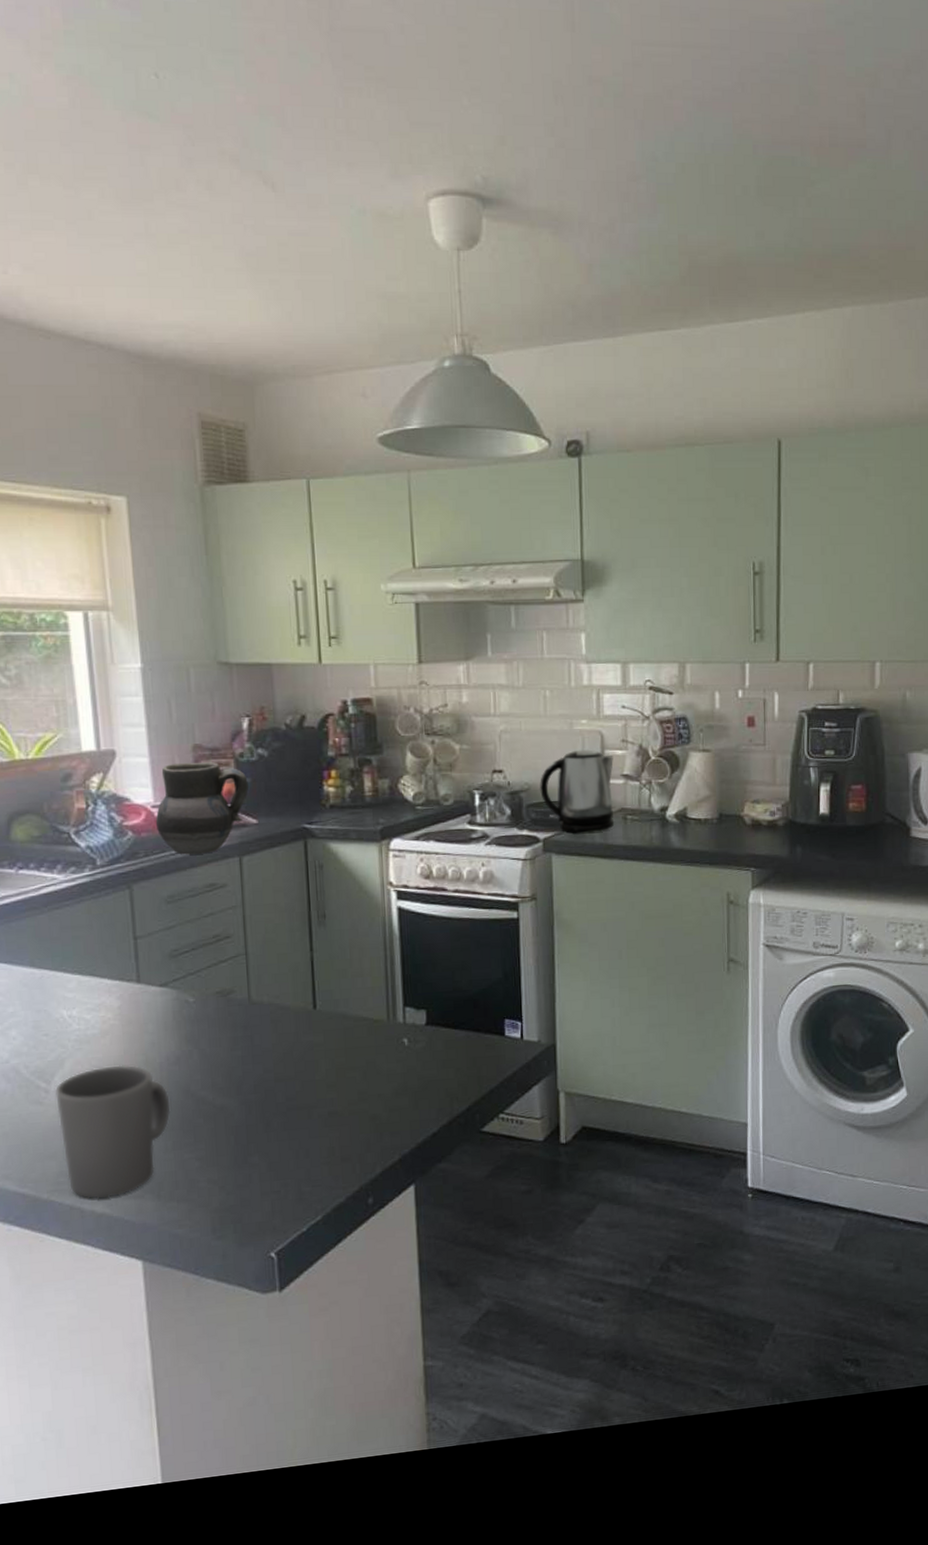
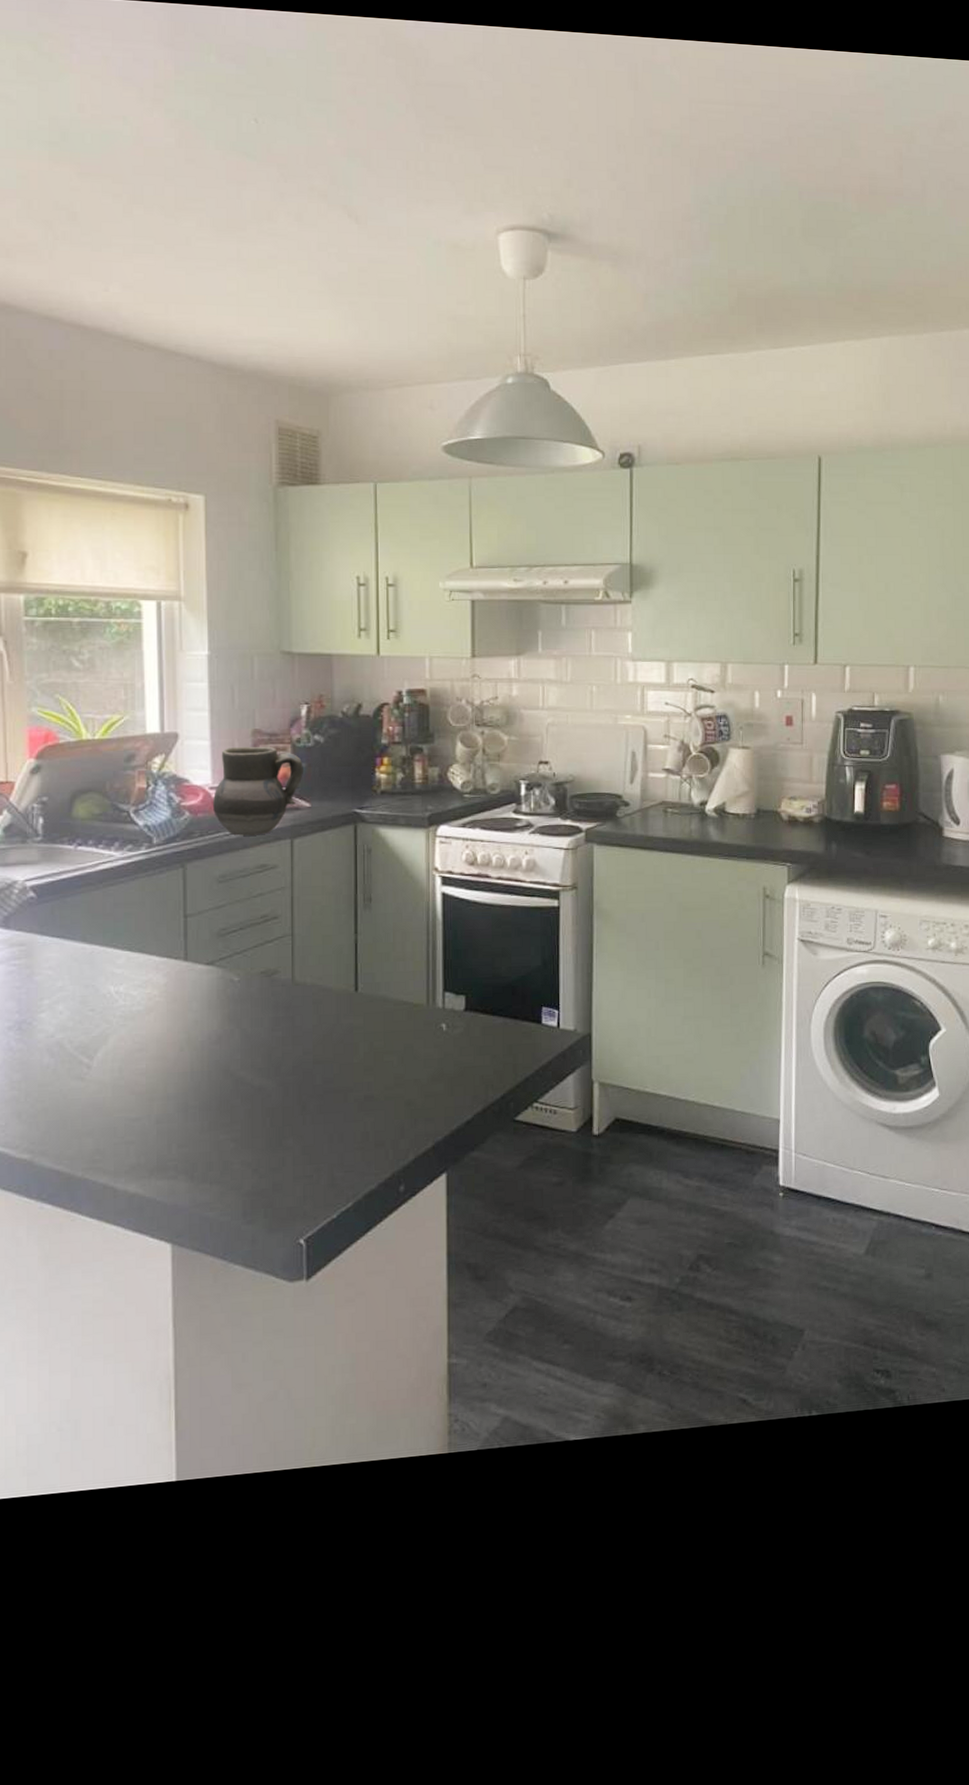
mug: present [55,1065,171,1199] -> none [97,1042,209,1178]
kettle: present [540,749,614,833] -> none [584,743,656,824]

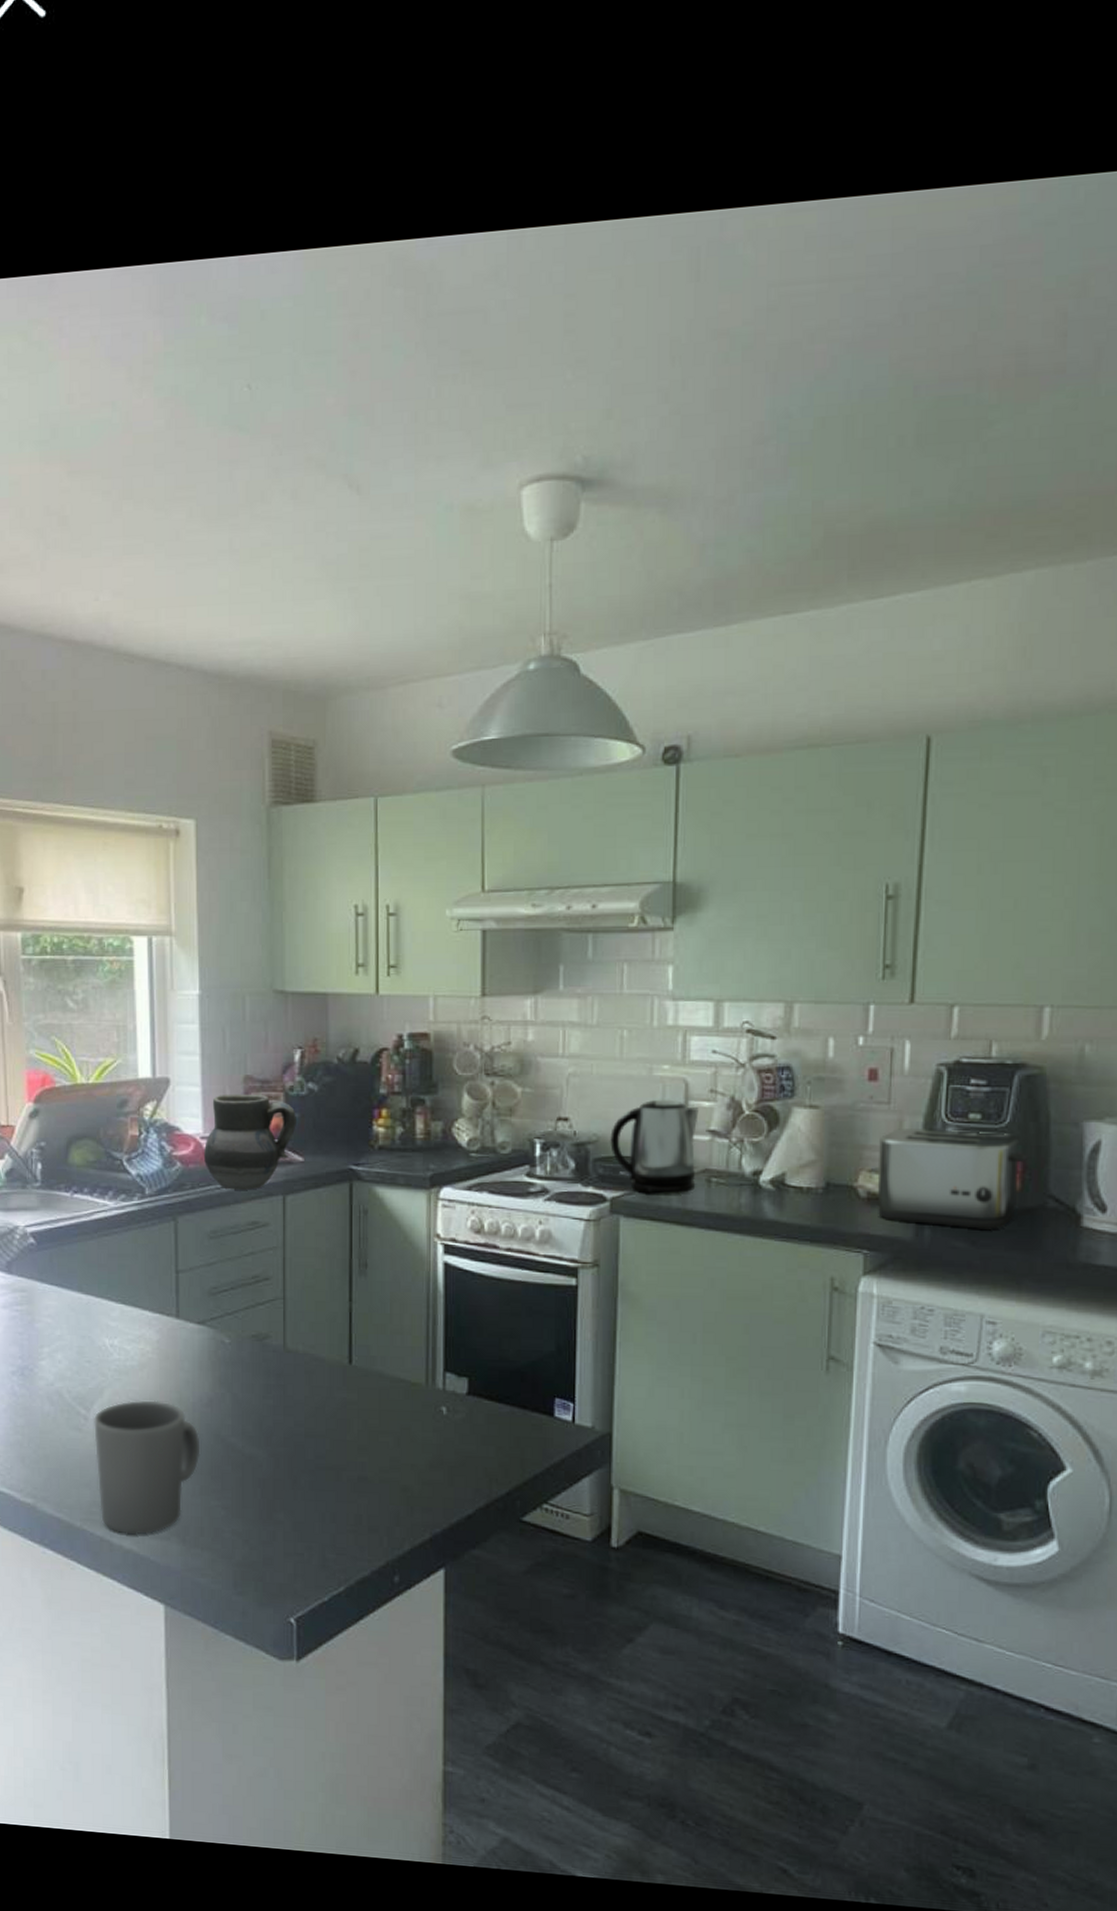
mug: none [97,1042,209,1178] -> present [94,1400,201,1535]
kettle: none [584,743,656,824] -> present [610,1099,699,1194]
toaster: none [795,763,903,843] -> present [877,1129,1027,1231]

